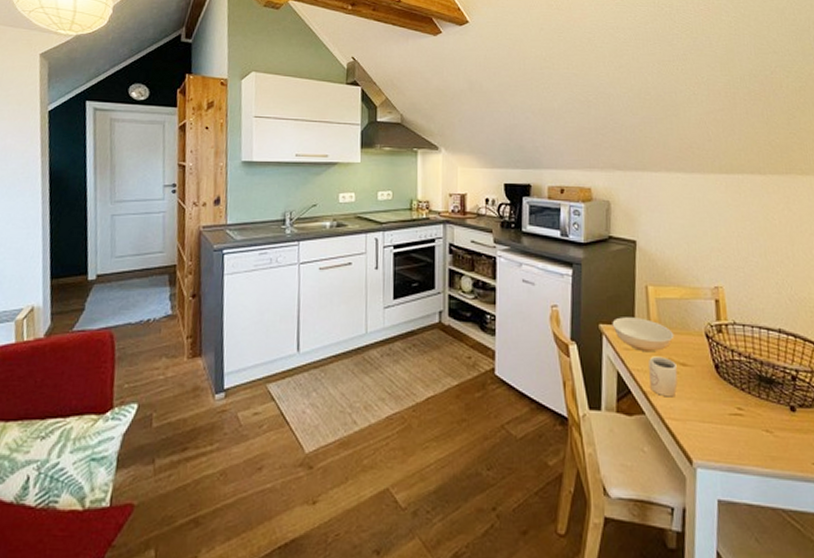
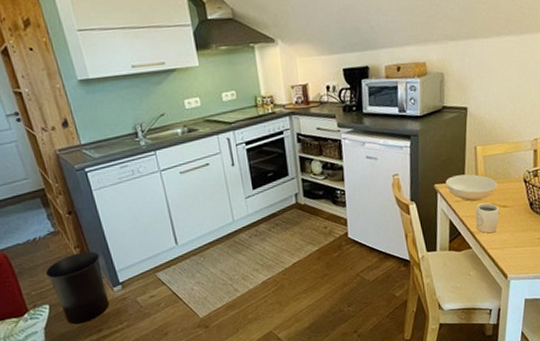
waste bin: none [146,344,211,436] -> present [45,251,110,325]

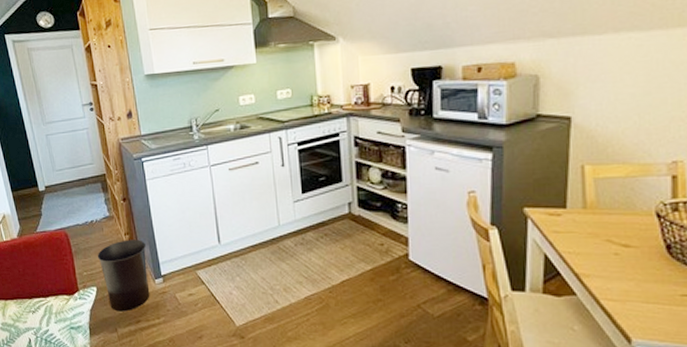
bowl: present [445,174,498,202] -> none [539,199,616,235]
mug: present [475,202,499,234] -> none [581,238,617,279]

